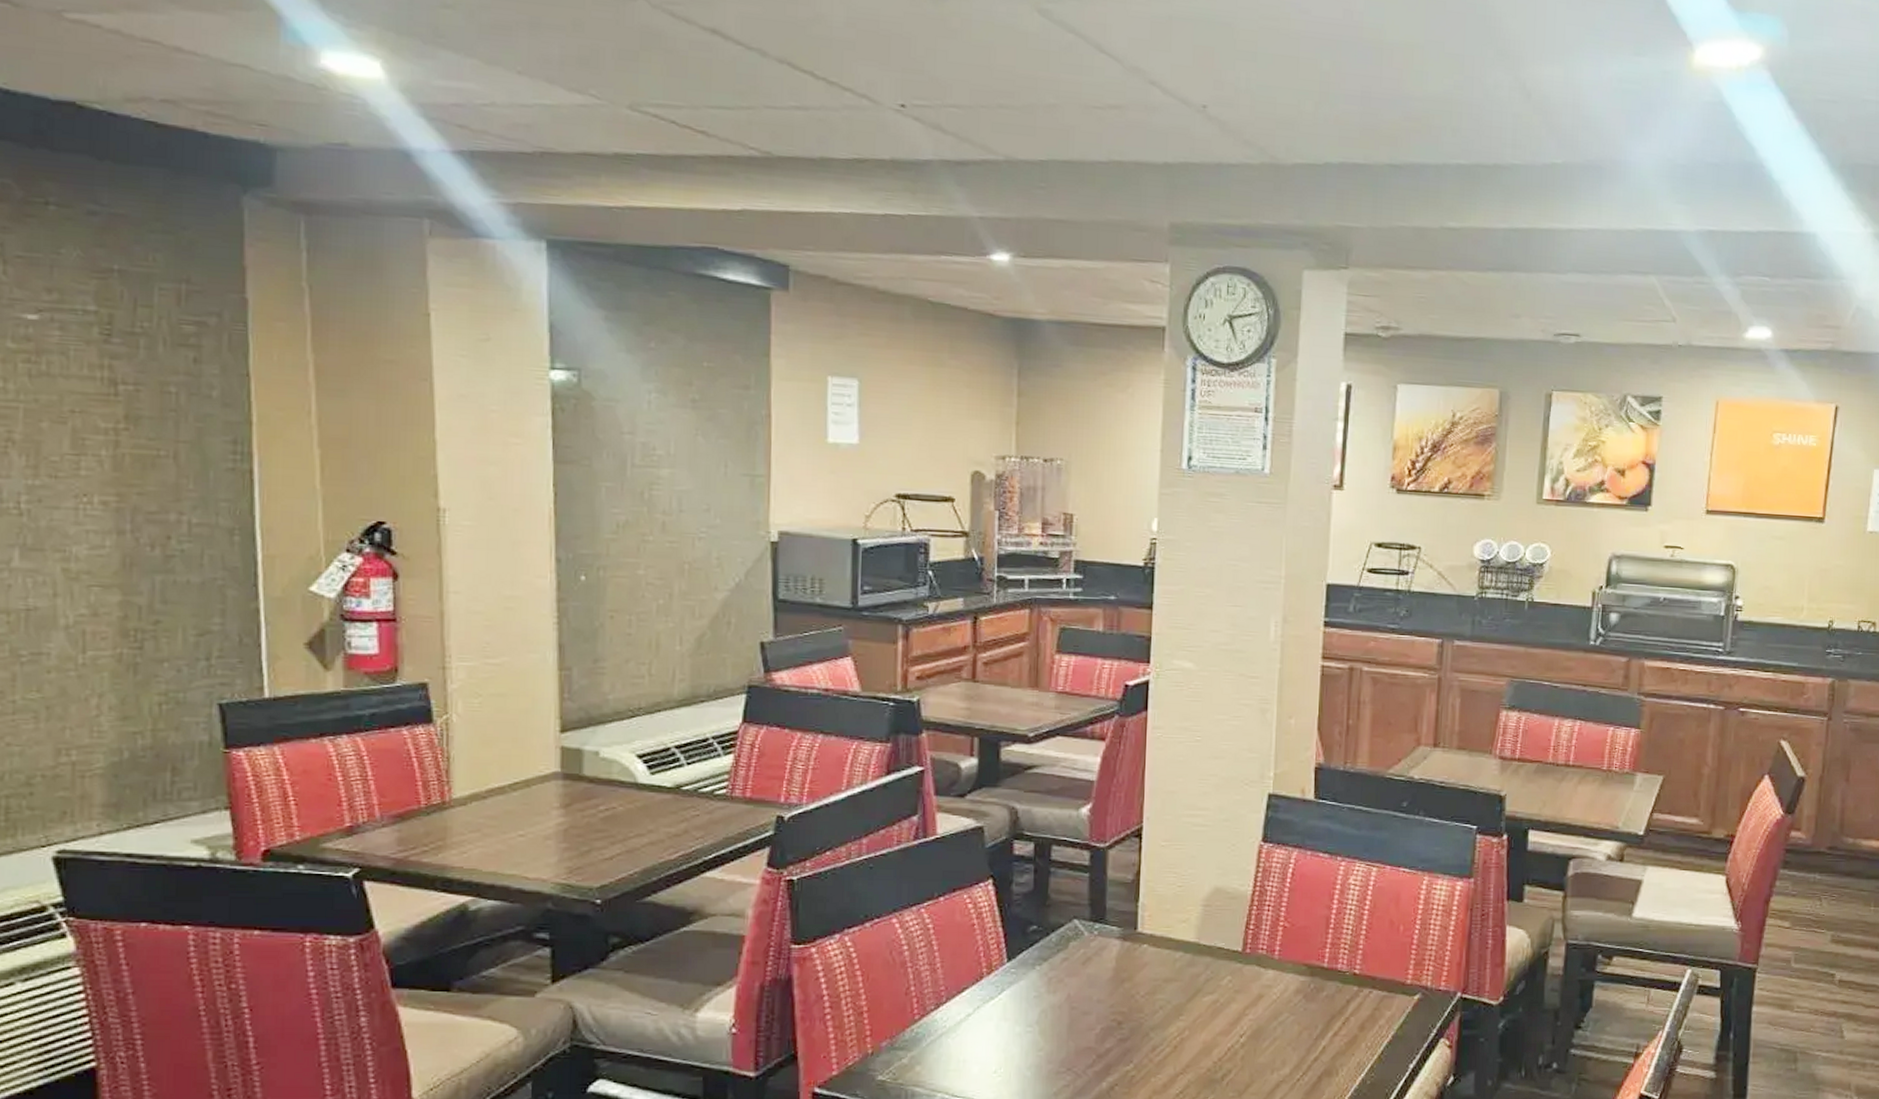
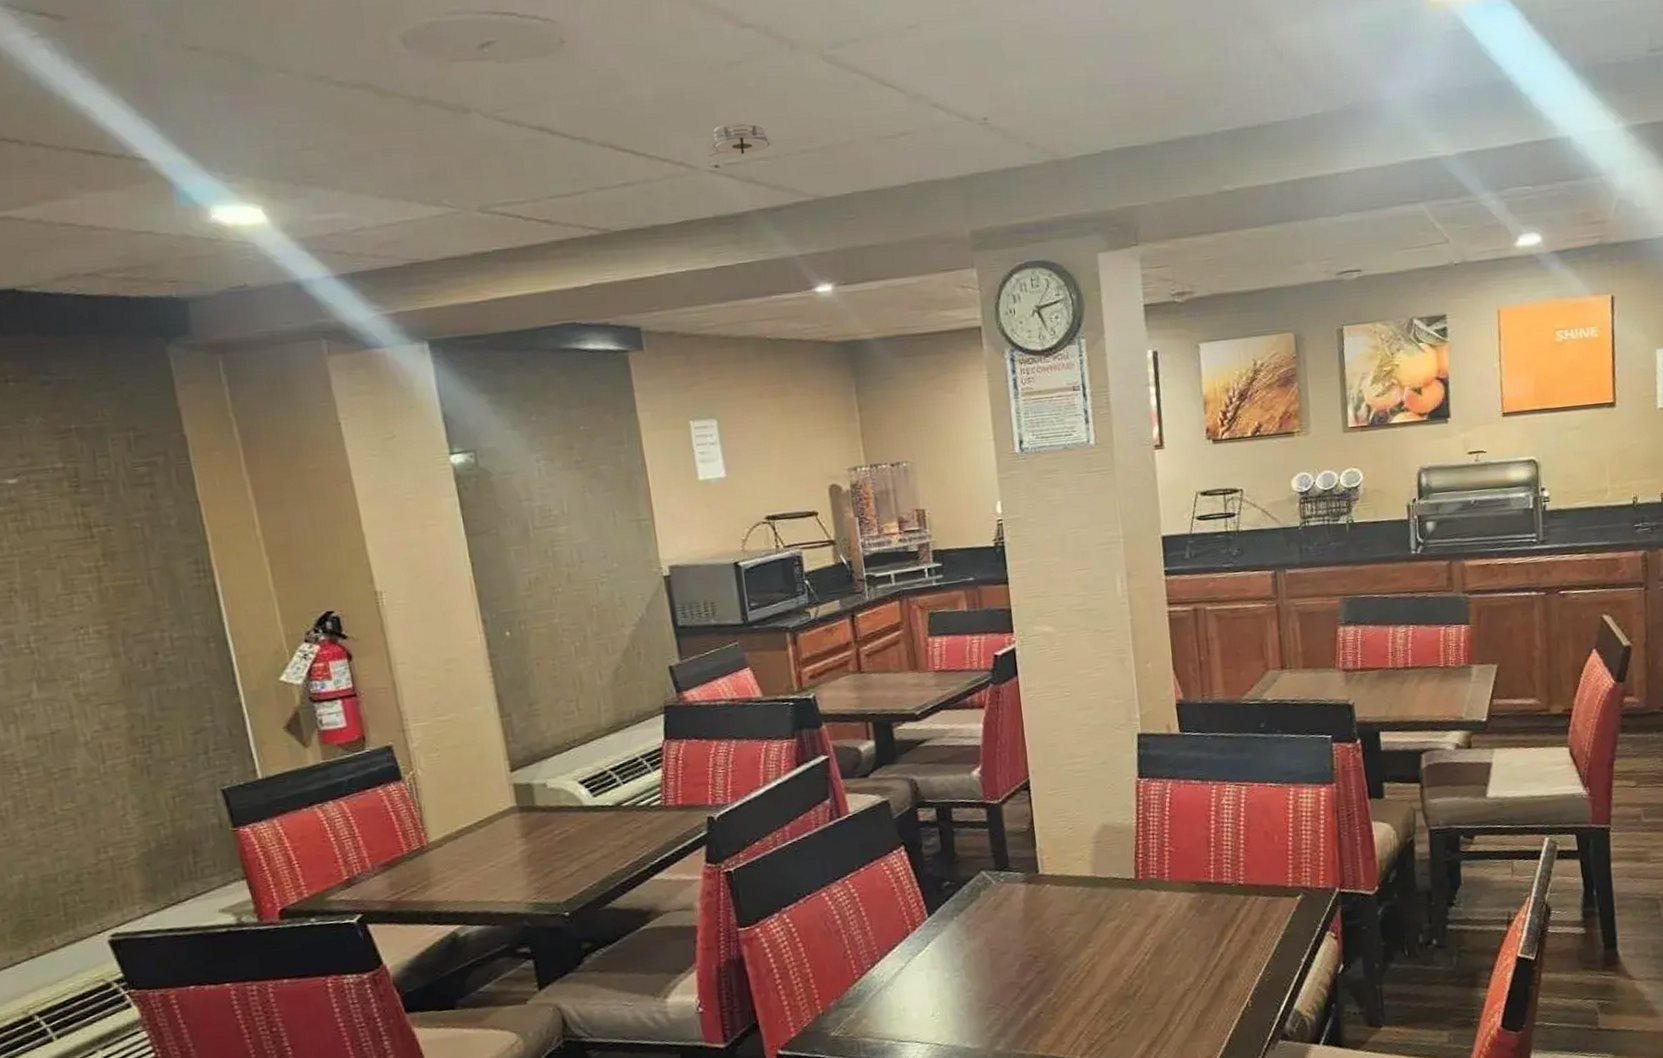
smoke detector: none [896,62,970,99] -> present [709,122,773,156]

